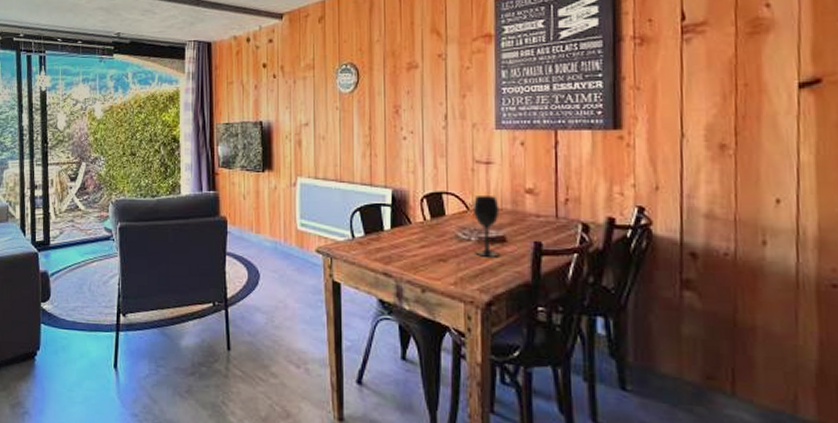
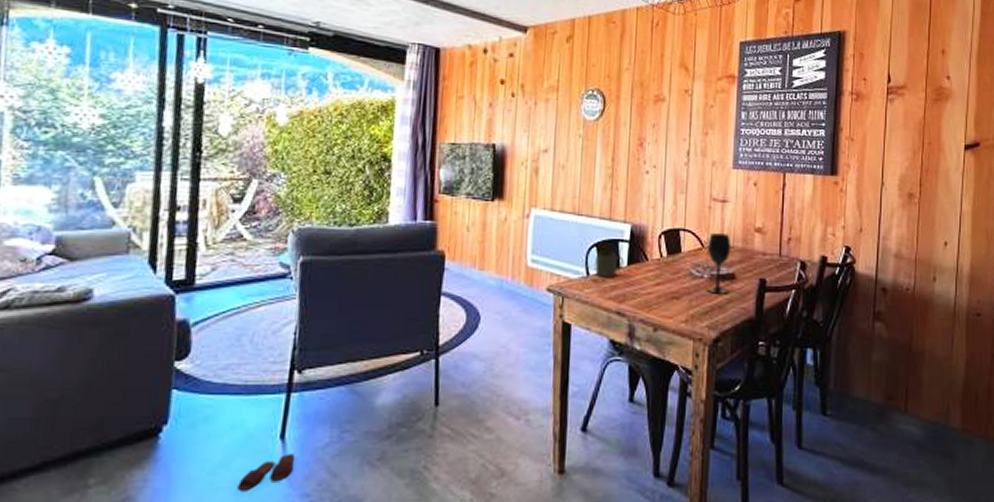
slippers: none [88,380,124,406] -> present [237,454,294,490]
mug: none [359,215,388,240] -> present [595,251,624,277]

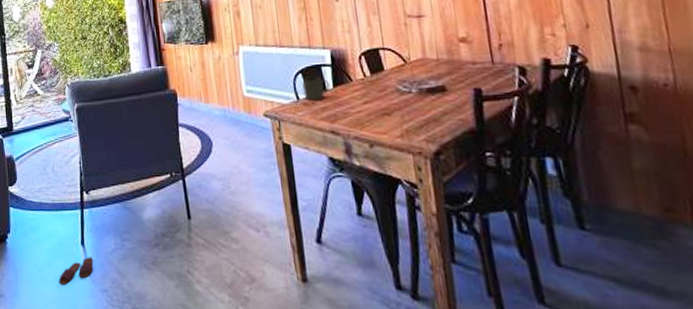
wine glass: present [707,233,732,294] -> none [409,47,441,108]

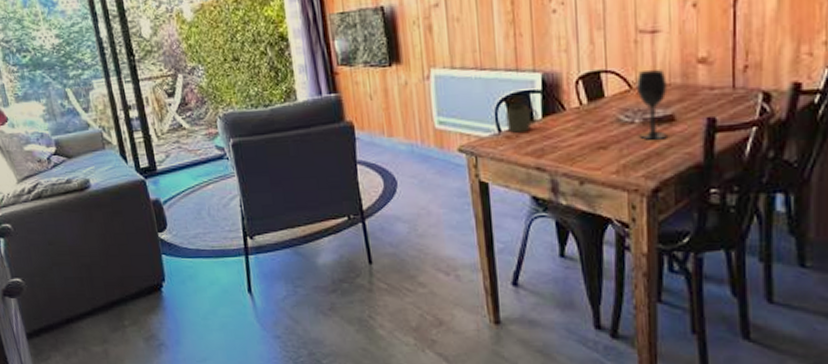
slippers: present [59,257,93,284] -> none [225,304,263,332]
wine glass: none [409,47,441,108] -> present [635,70,668,140]

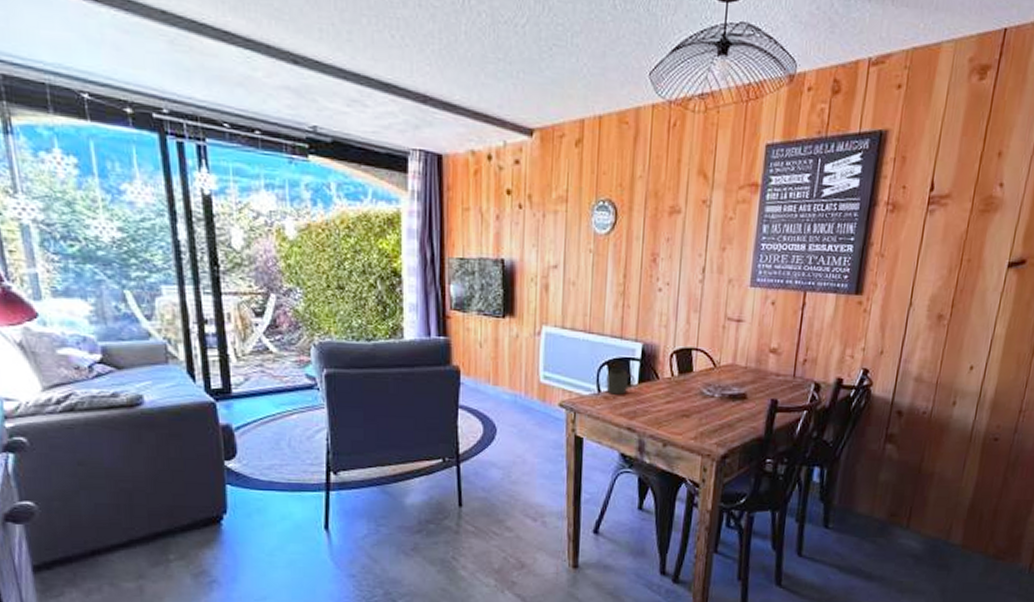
wine glass: present [635,70,668,140] -> none [717,353,745,413]

